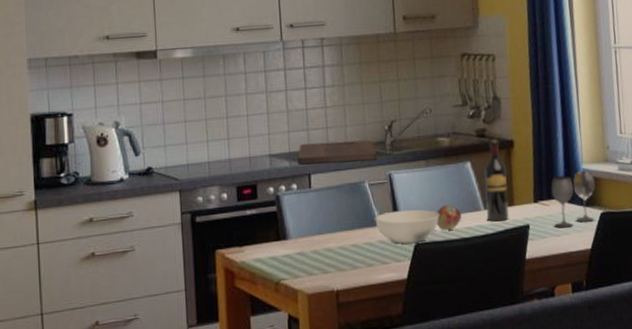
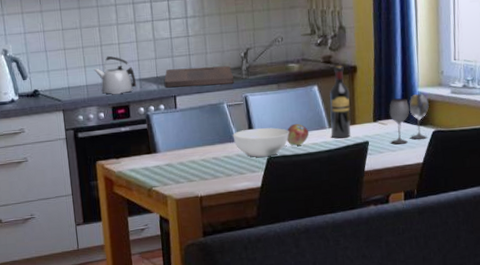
kettle: none [217,128,266,173] -> present [93,55,137,95]

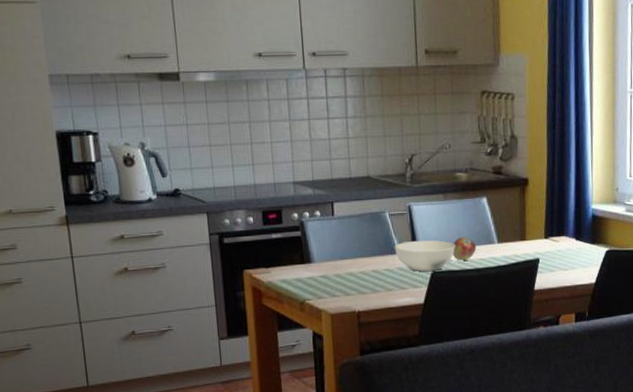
kettle: present [93,55,137,95] -> none [242,155,291,198]
cutting board: present [164,65,235,88] -> none [320,171,398,193]
wine bottle: present [329,65,351,139] -> none [498,176,521,255]
wineglass: present [389,94,429,145] -> none [561,211,603,263]

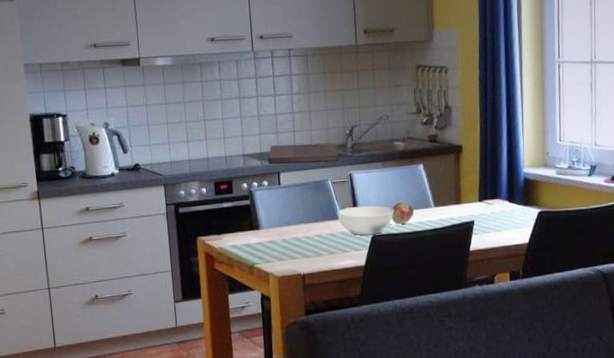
cutting board: none [320,171,398,193] -> present [268,143,339,164]

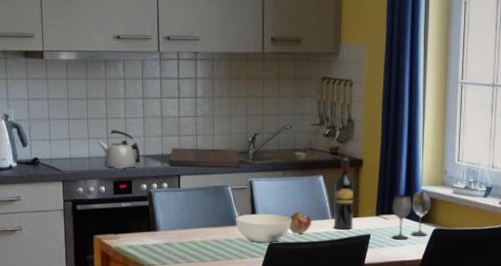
kettle: none [196,130,240,171] -> present [97,129,141,169]
wine bottle: none [434,144,456,218] -> present [333,157,355,230]
wineglass: none [495,174,535,225] -> present [392,192,431,240]

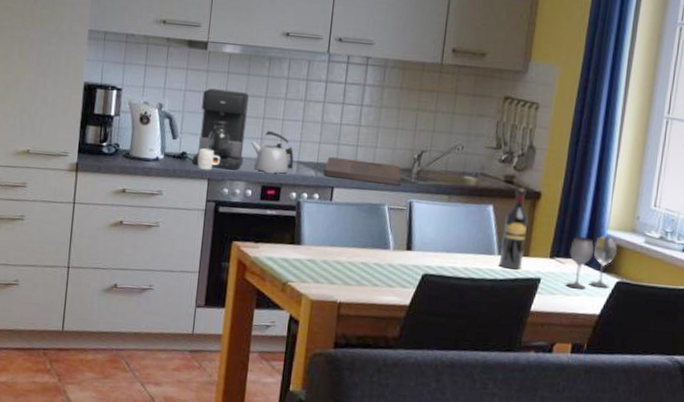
coffee maker: none [45,95,93,170] -> present [192,88,249,170]
mug: none [49,153,71,172] -> present [197,148,220,170]
bowl: present [235,213,292,242] -> none [388,238,452,273]
fruit: present [289,211,312,234] -> none [447,242,475,268]

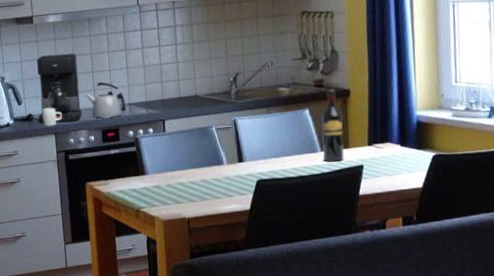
cutting board: present [323,157,402,186] -> none [153,90,223,112]
wineglass: present [566,236,618,290] -> none [385,117,428,169]

